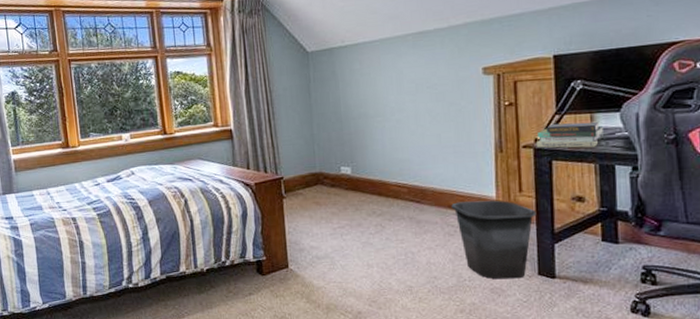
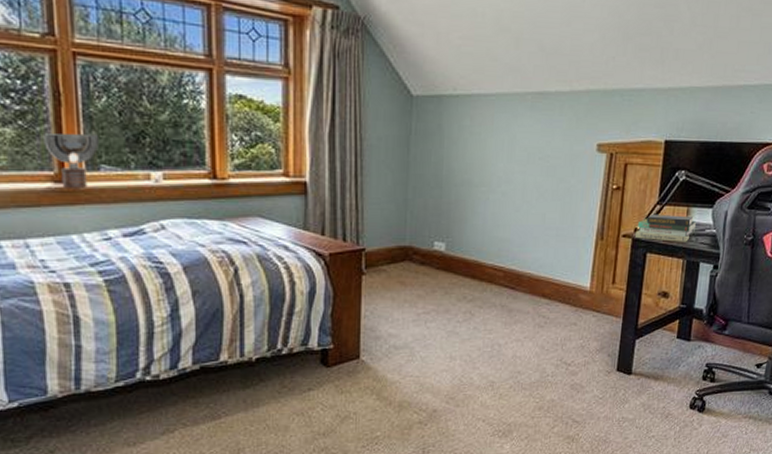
trophy: none [54,112,88,152] -> present [44,133,100,190]
waste bin: present [451,200,537,279] -> none [545,291,625,375]

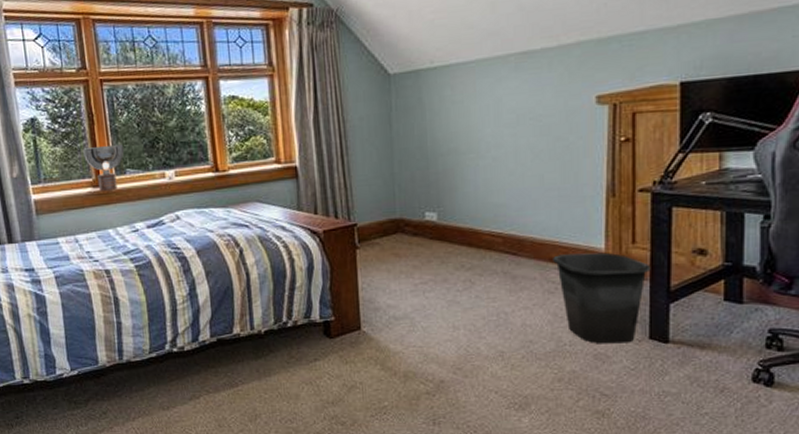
waste bin: none [545,291,625,375] -> present [553,252,651,344]
books: present [634,213,696,242] -> none [654,161,733,193]

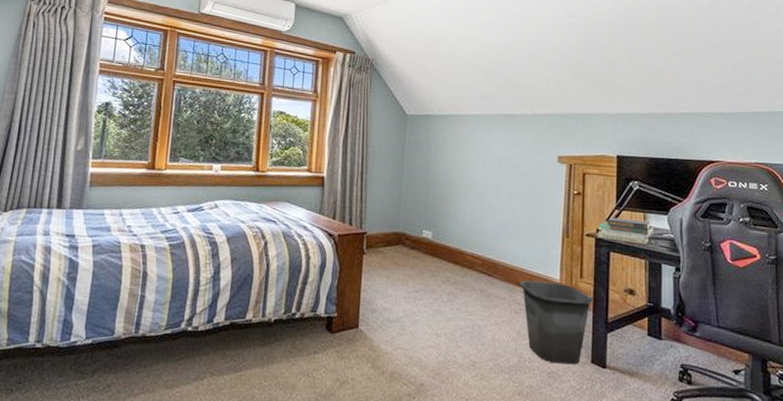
trophy: present [83,144,124,192] -> none [145,134,182,175]
books: none [654,161,733,193] -> present [597,217,653,244]

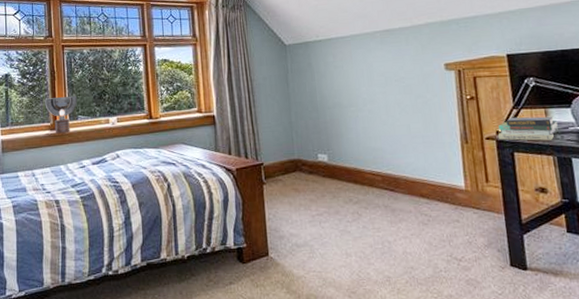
trophy: none [145,134,182,175] -> present [45,95,78,134]
waste bin: present [519,280,594,365] -> none [423,189,504,270]

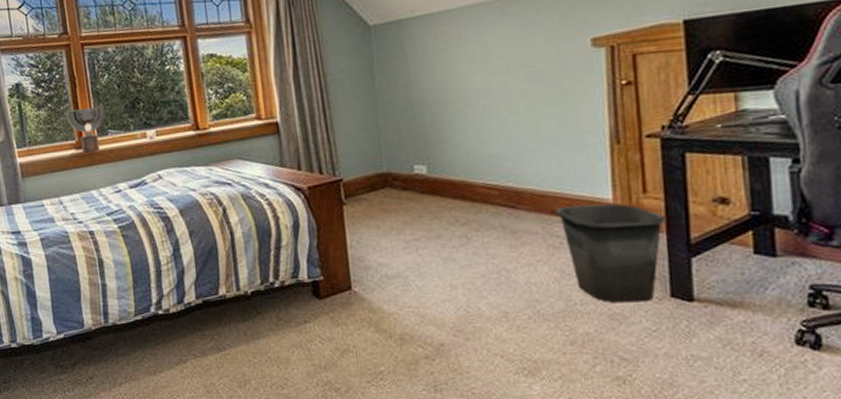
waste bin: none [423,189,504,270] -> present [555,203,667,303]
books: present [497,116,558,141] -> none [663,102,752,138]

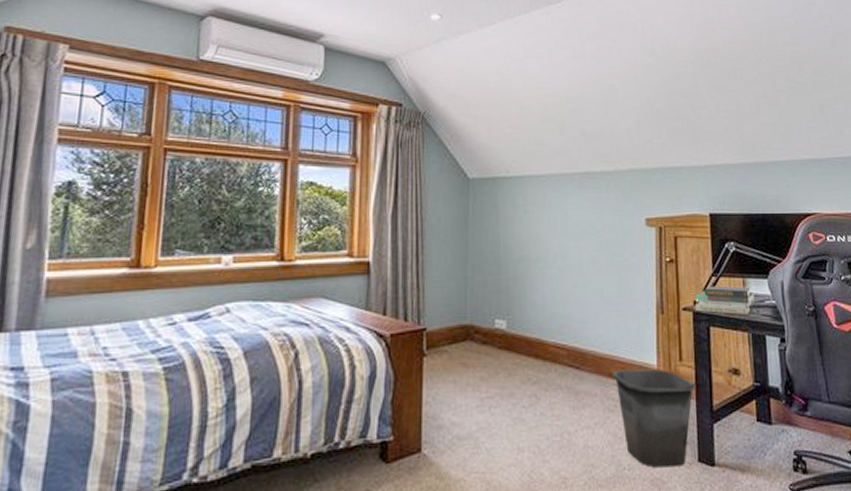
trophy: present [66,105,106,154] -> none [126,220,178,275]
books: none [663,102,752,138] -> present [694,285,754,314]

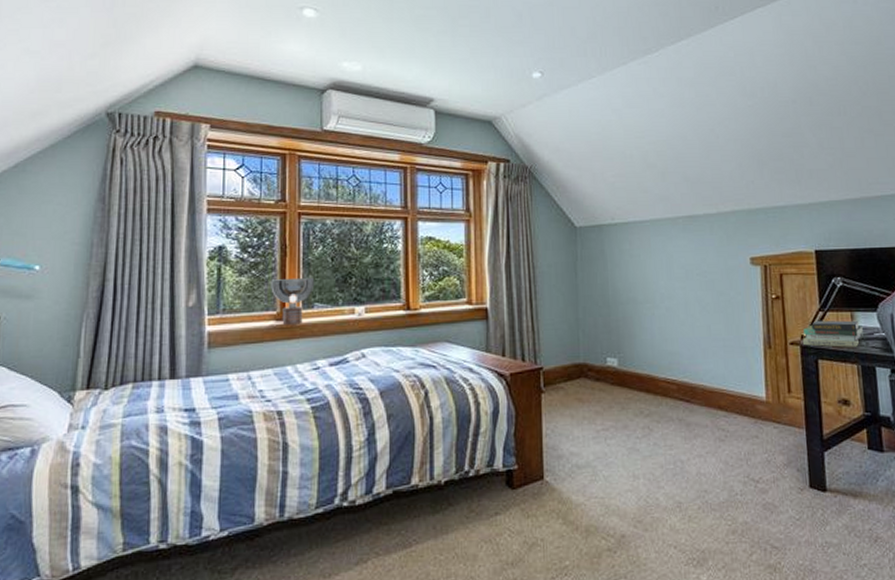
trophy: none [126,220,178,275] -> present [271,277,315,326]
waste bin: present [612,369,696,467] -> none [722,401,806,493]

